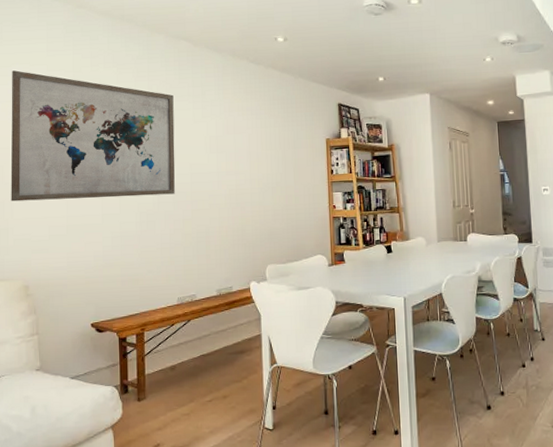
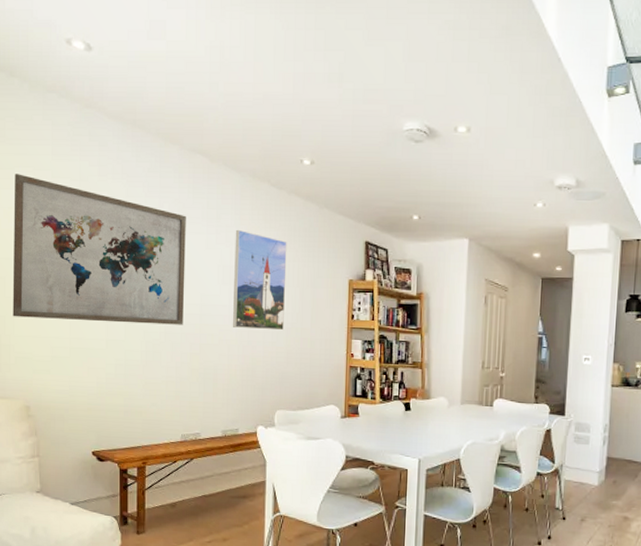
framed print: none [219,103,269,192] -> present [232,229,287,331]

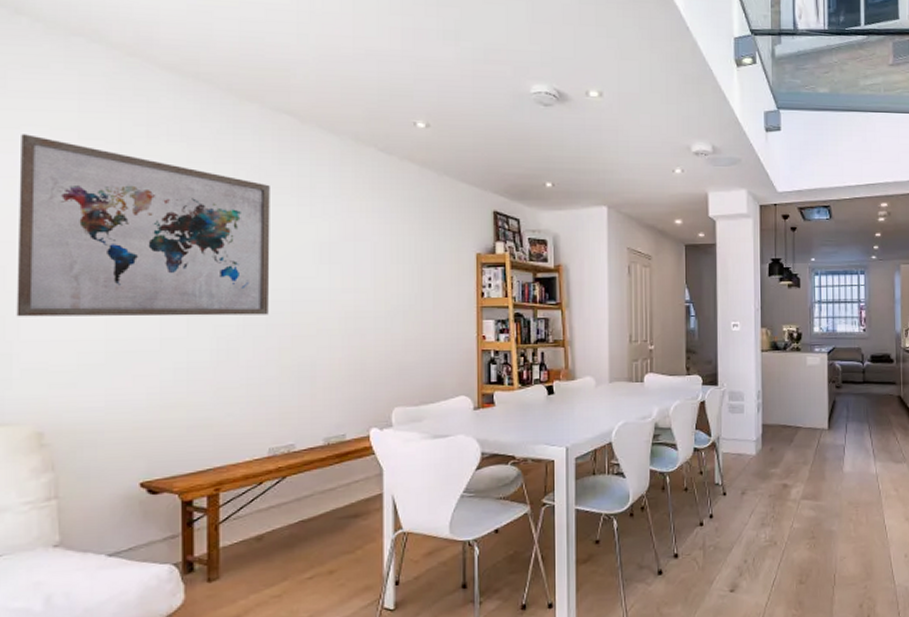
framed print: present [232,229,287,331] -> none [334,200,401,315]

